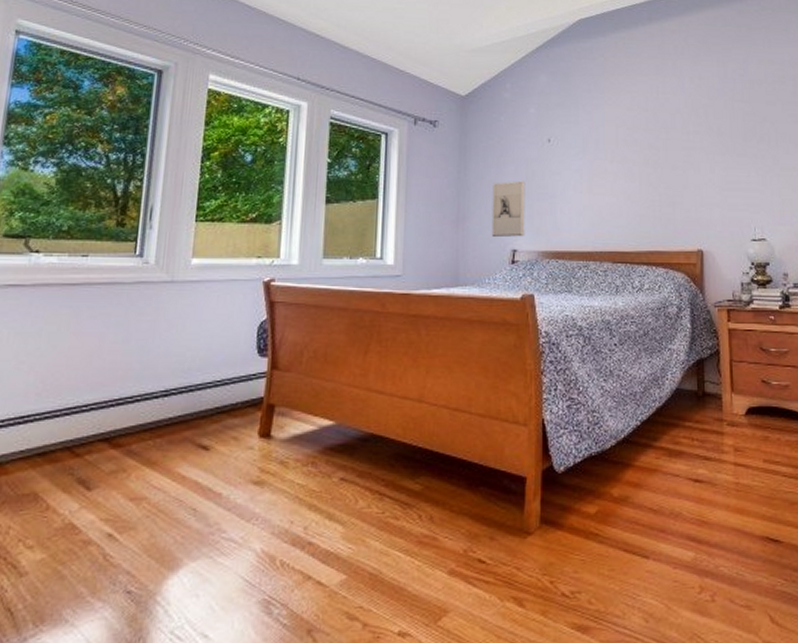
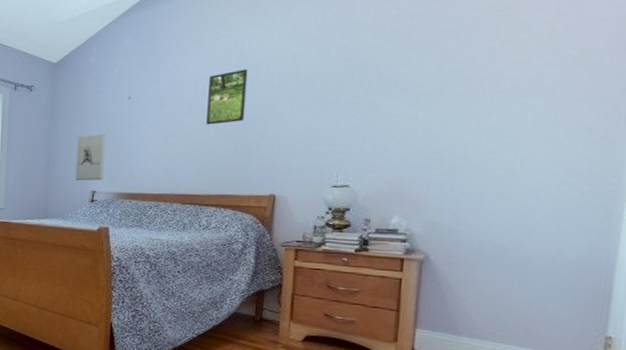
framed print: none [629,117,666,174] -> present [206,69,248,125]

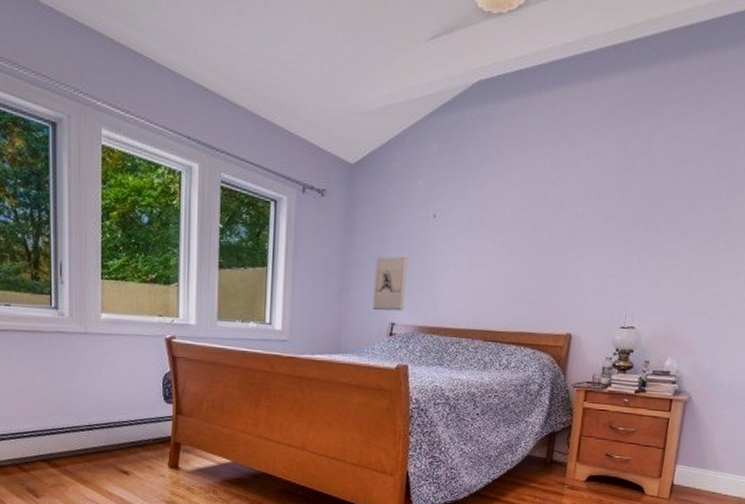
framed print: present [206,69,248,125] -> none [511,196,555,255]

